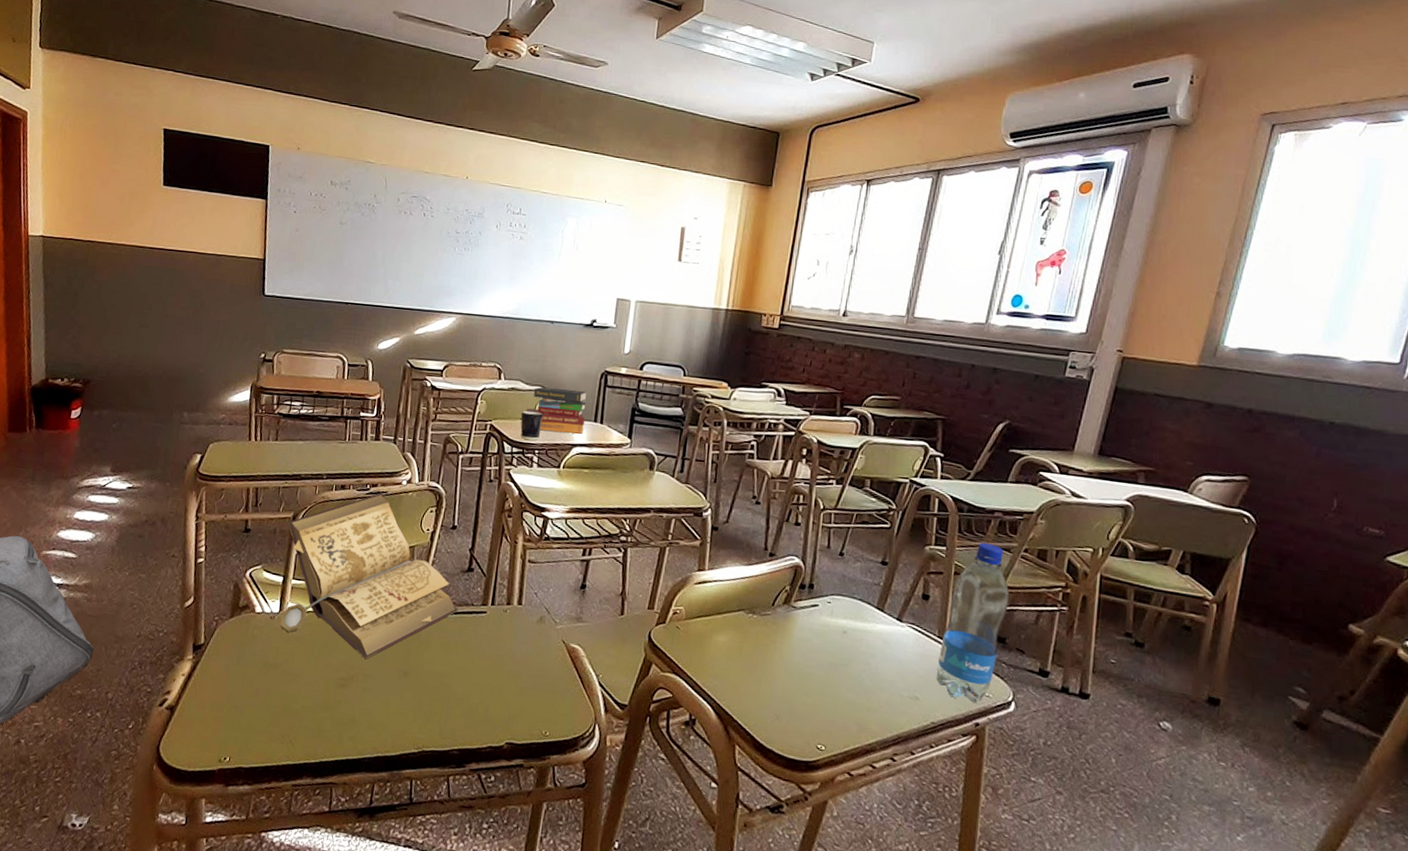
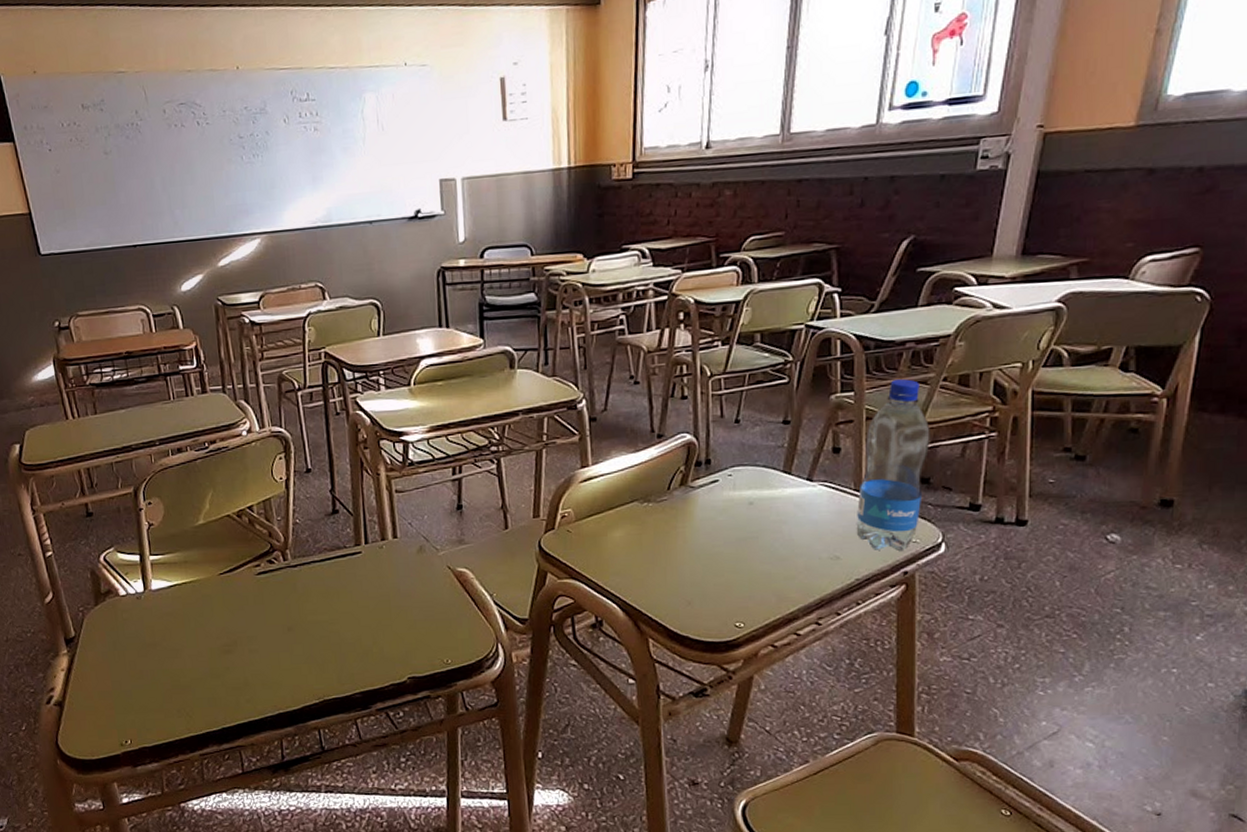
book: present [280,492,458,660] -> none [130,448,331,622]
mug: present [520,410,544,441] -> none [355,327,382,362]
books: present [526,386,587,434] -> none [361,294,430,348]

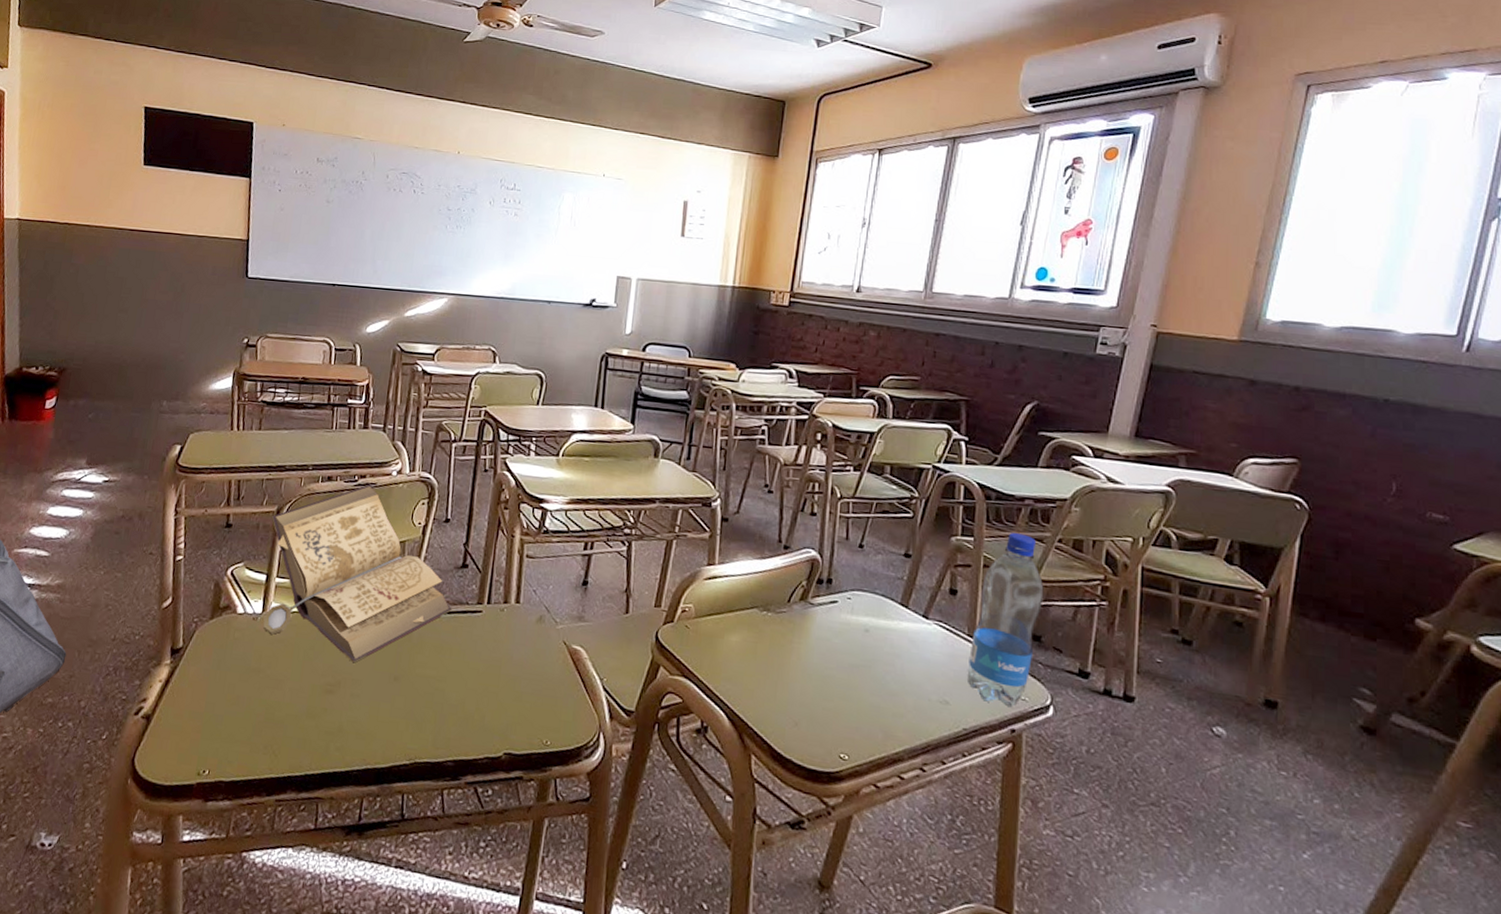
book: none [130,448,331,622] -> present [263,484,452,664]

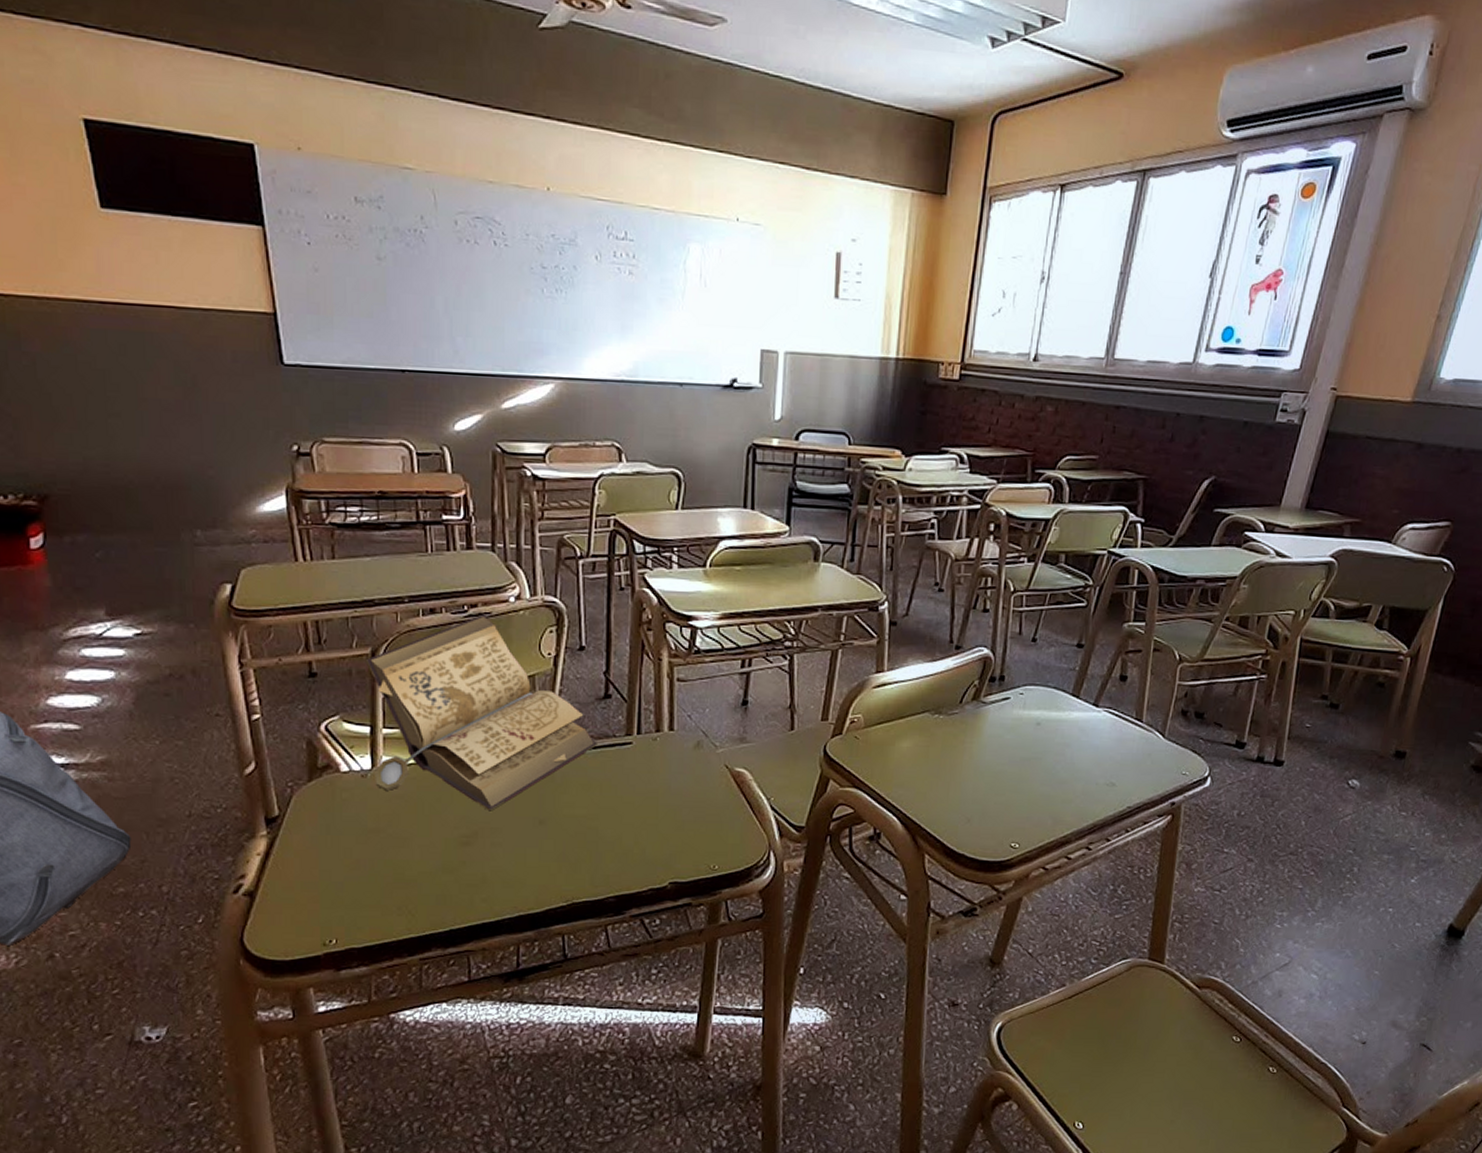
bottle: present [966,533,1044,708] -> none [1132,615,1210,783]

